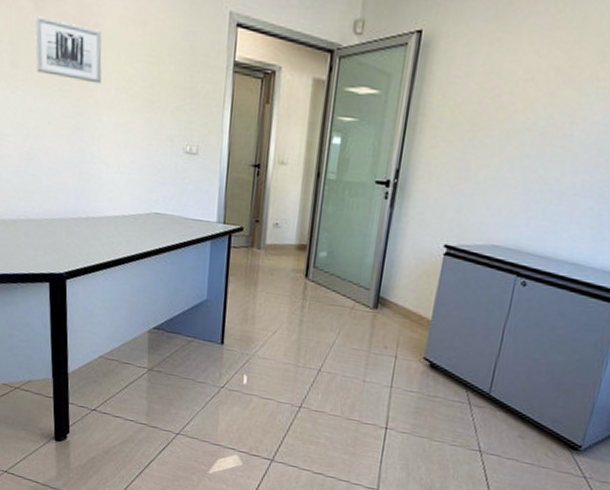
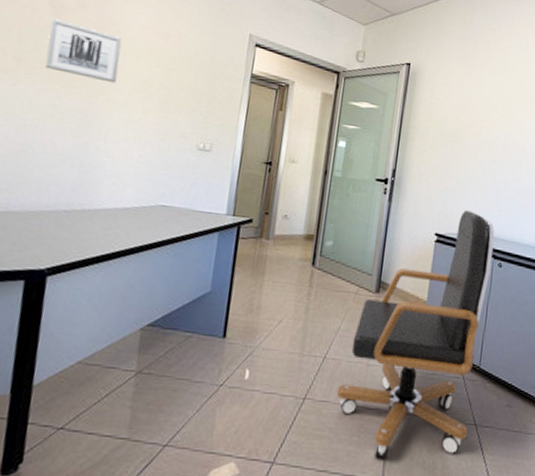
office chair: none [332,217,520,476] -> present [336,210,495,459]

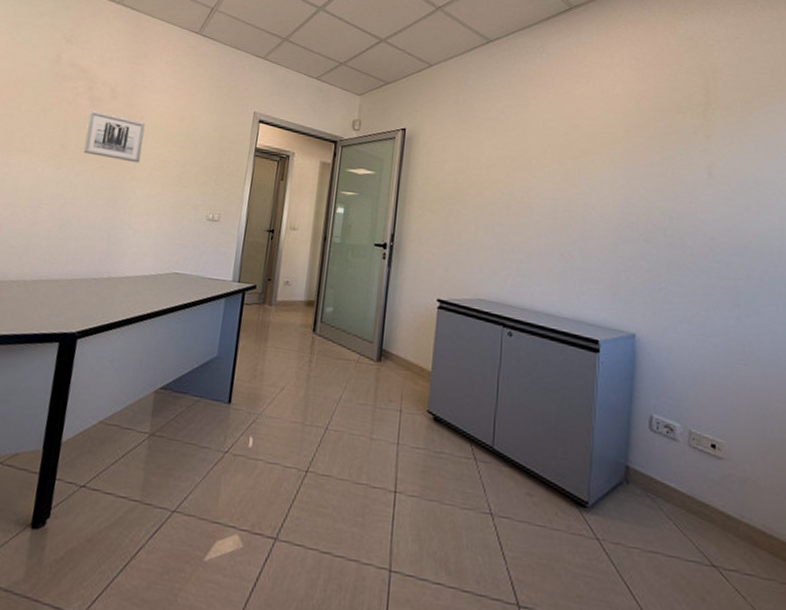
office chair: present [336,210,495,459] -> none [339,275,503,546]

